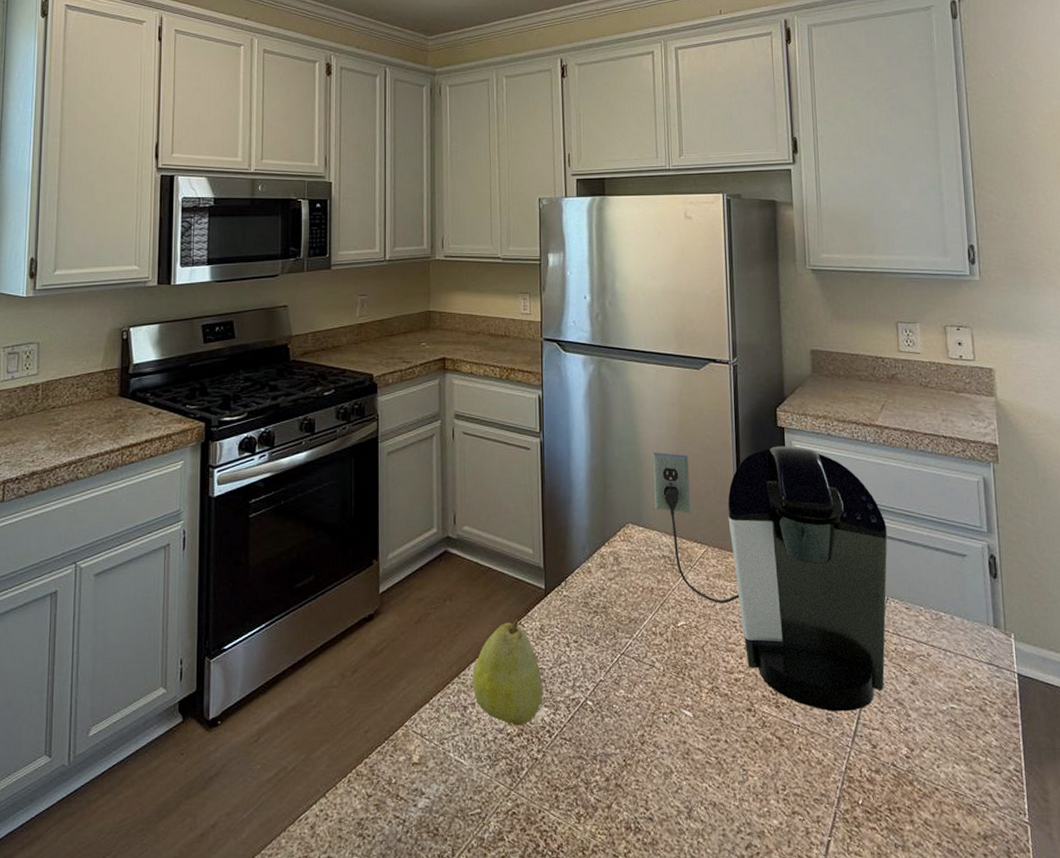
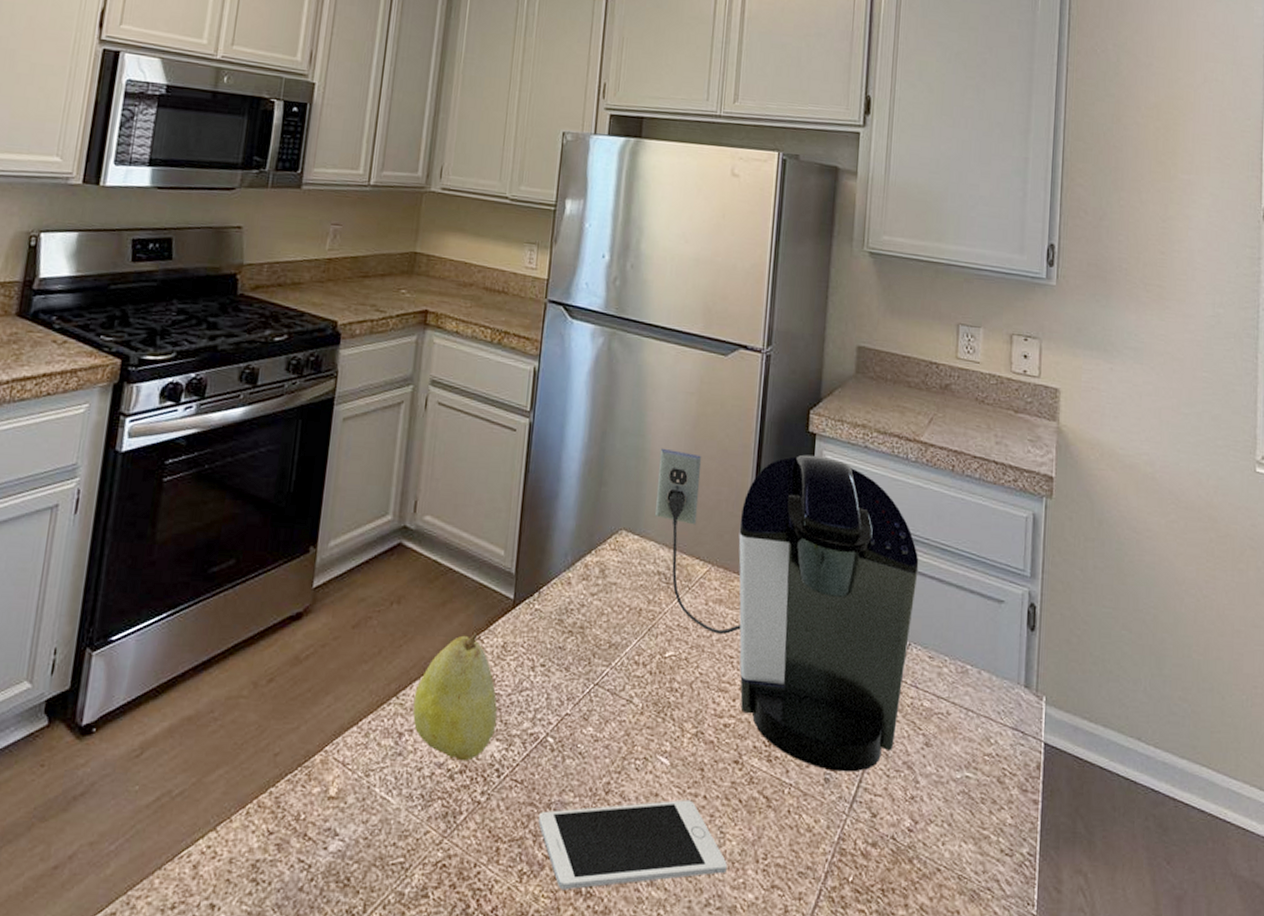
cell phone: none [588,744,752,827] -> present [538,799,727,890]

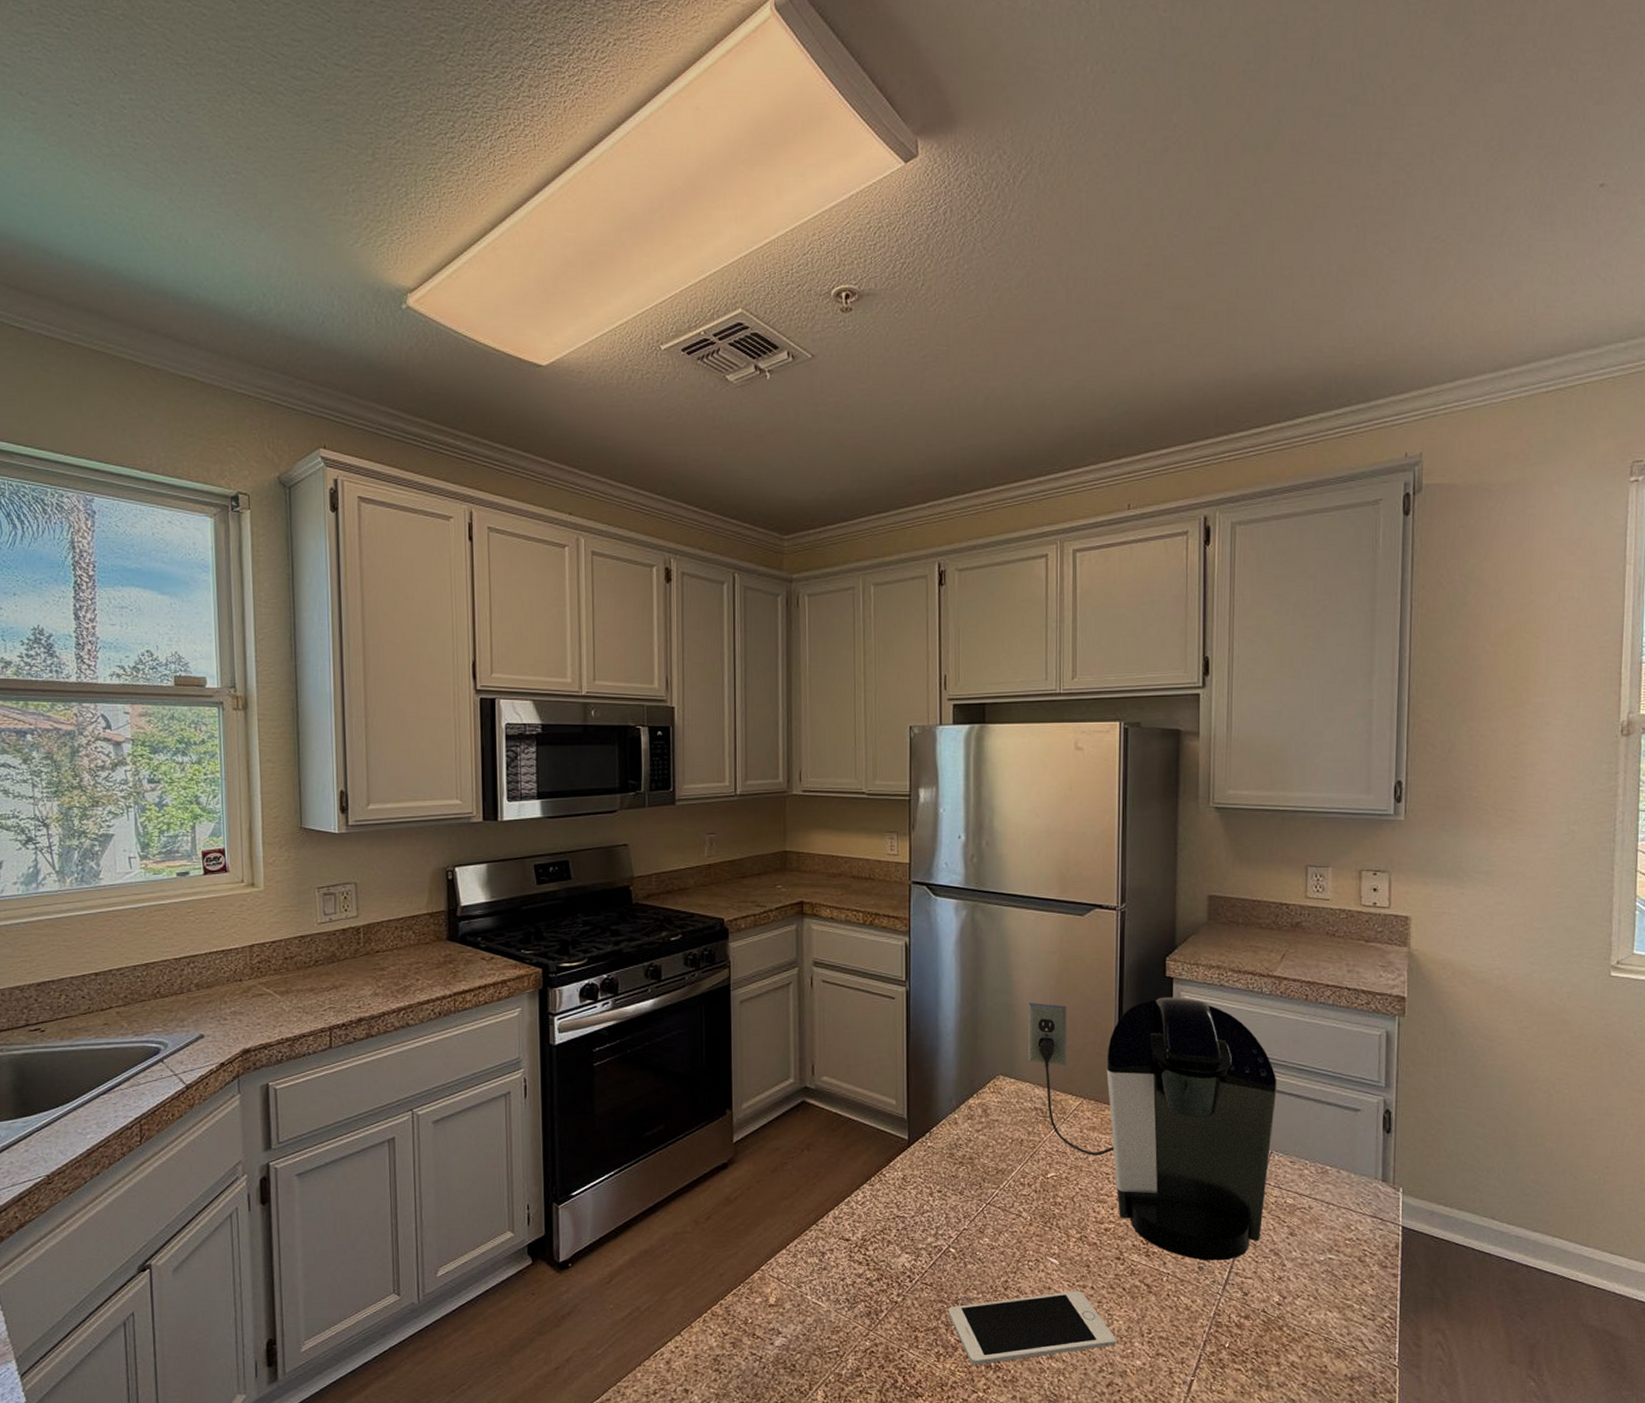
fruit: present [412,633,497,761] -> none [831,1169,905,1271]

